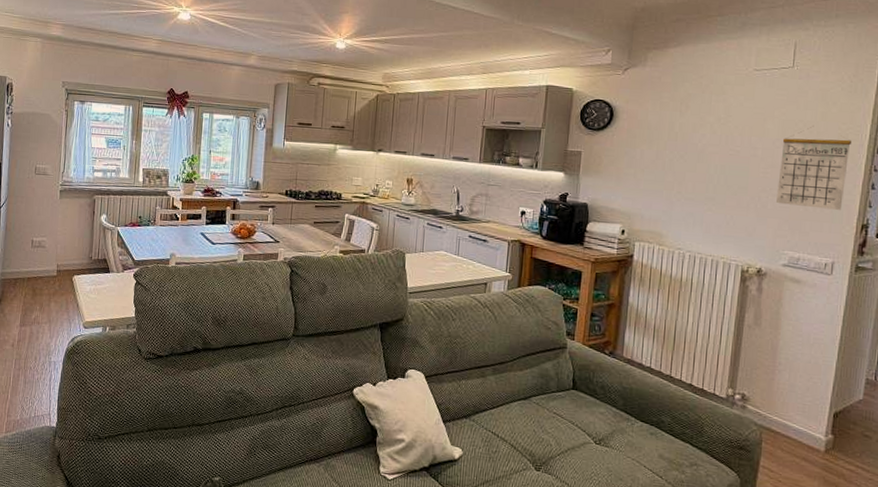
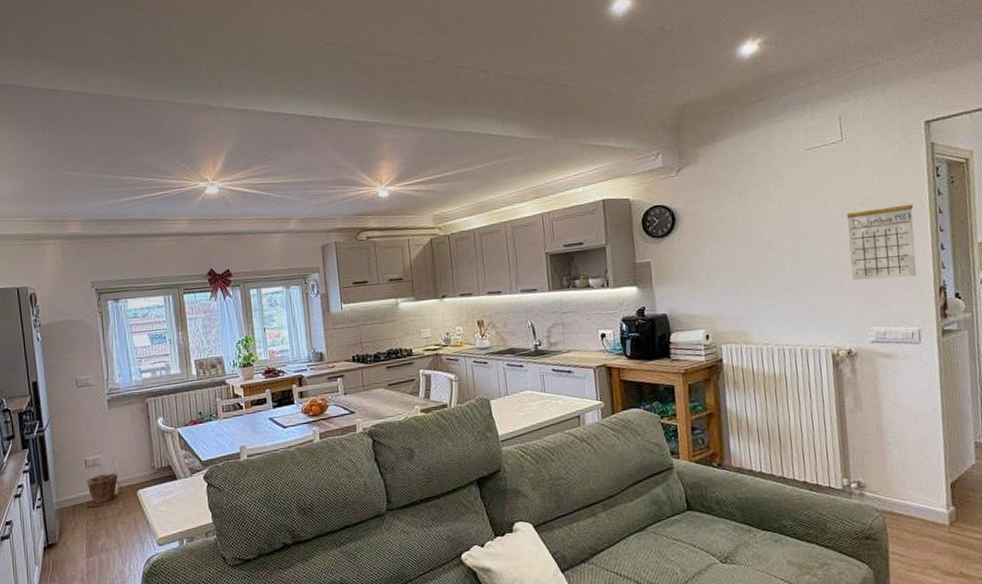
plant pot: none [27,255,59,284] -> present [86,472,121,507]

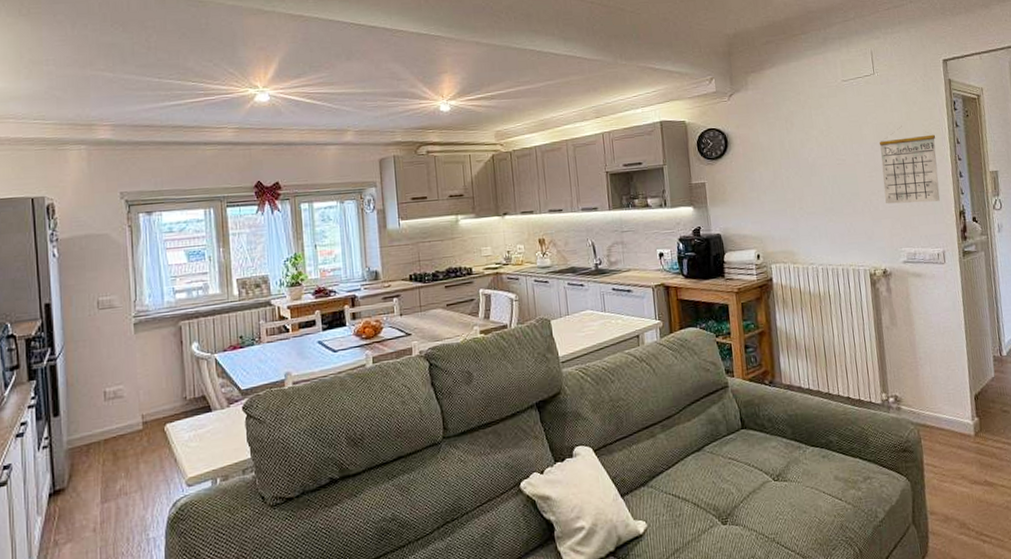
plant pot: present [86,472,121,507] -> none [104,405,146,445]

